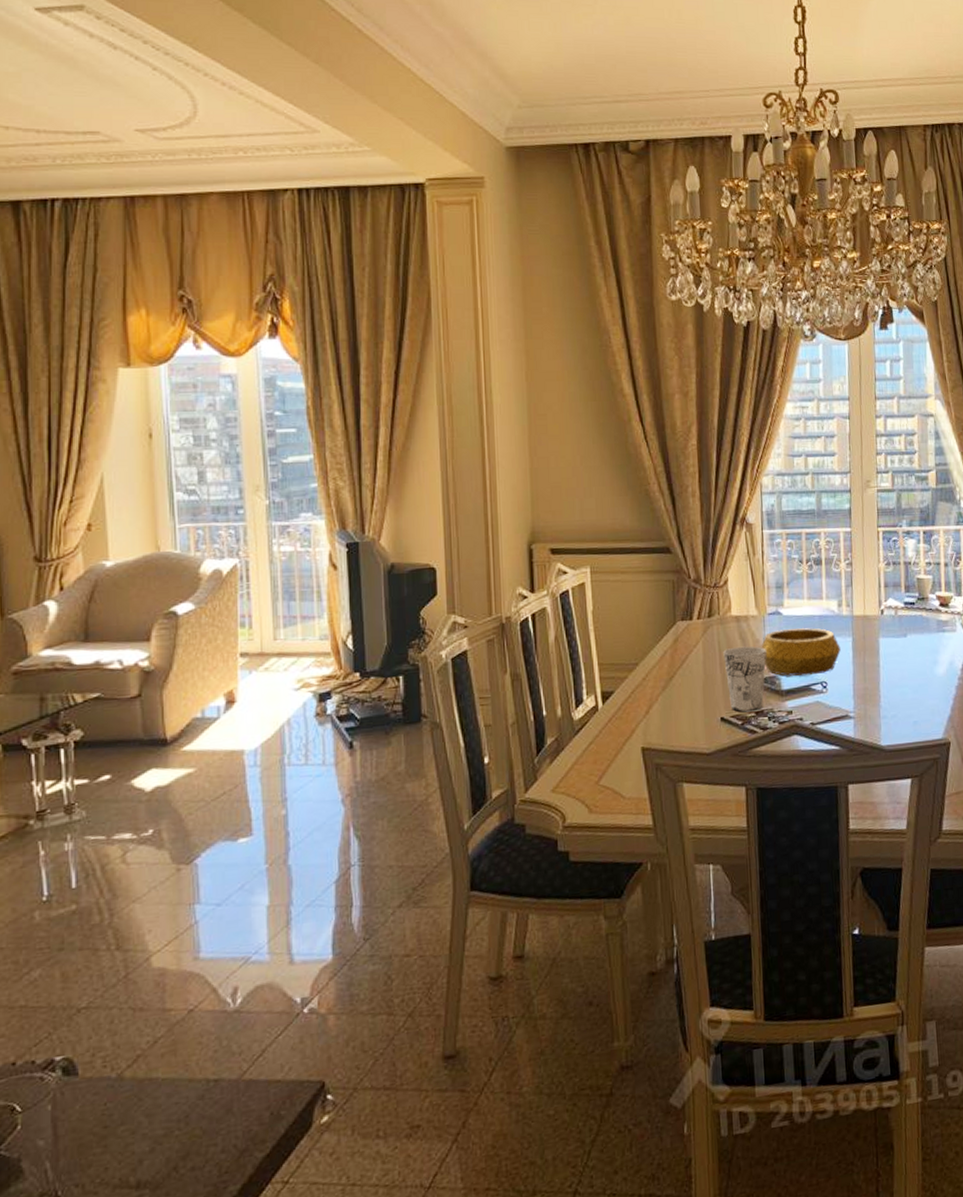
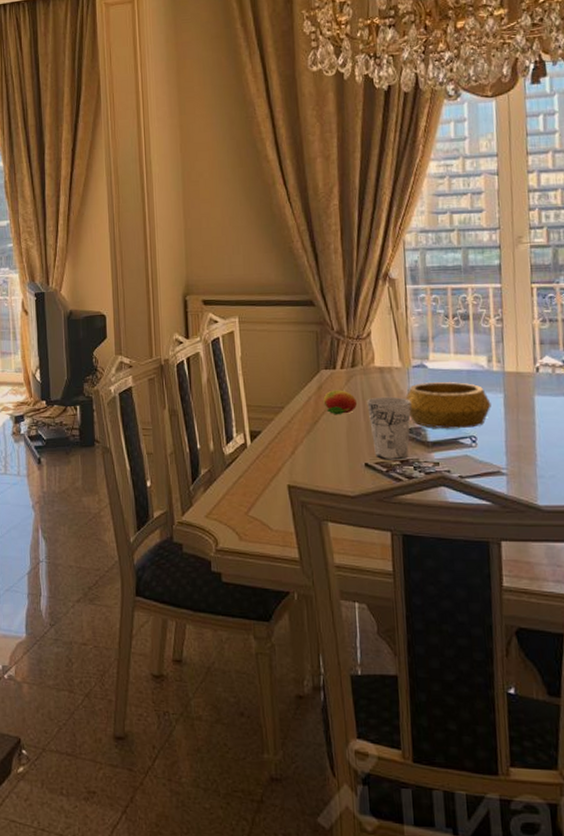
fruit: none [679,641,713,669] -> present [323,390,357,415]

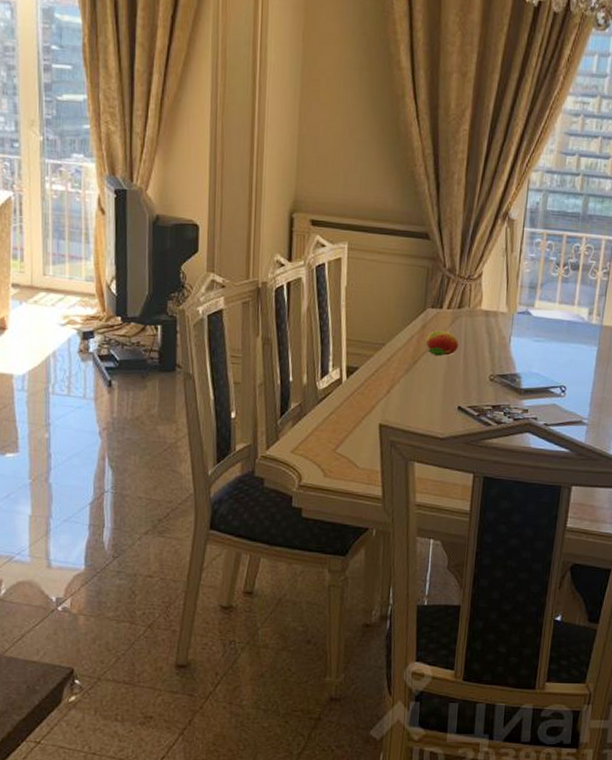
cup: present [367,396,411,460] -> none [468,340,511,405]
decorative bowl: present [405,382,491,429] -> none [506,330,585,379]

